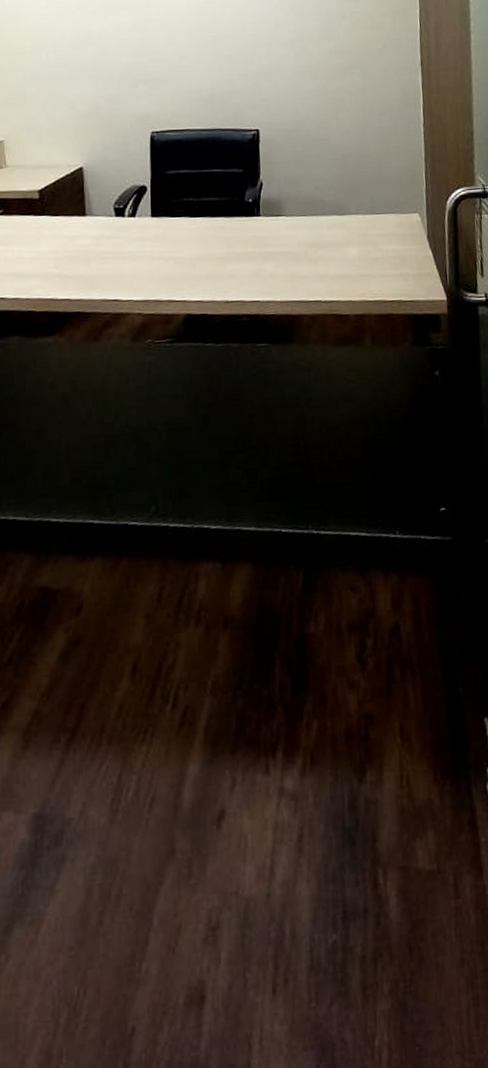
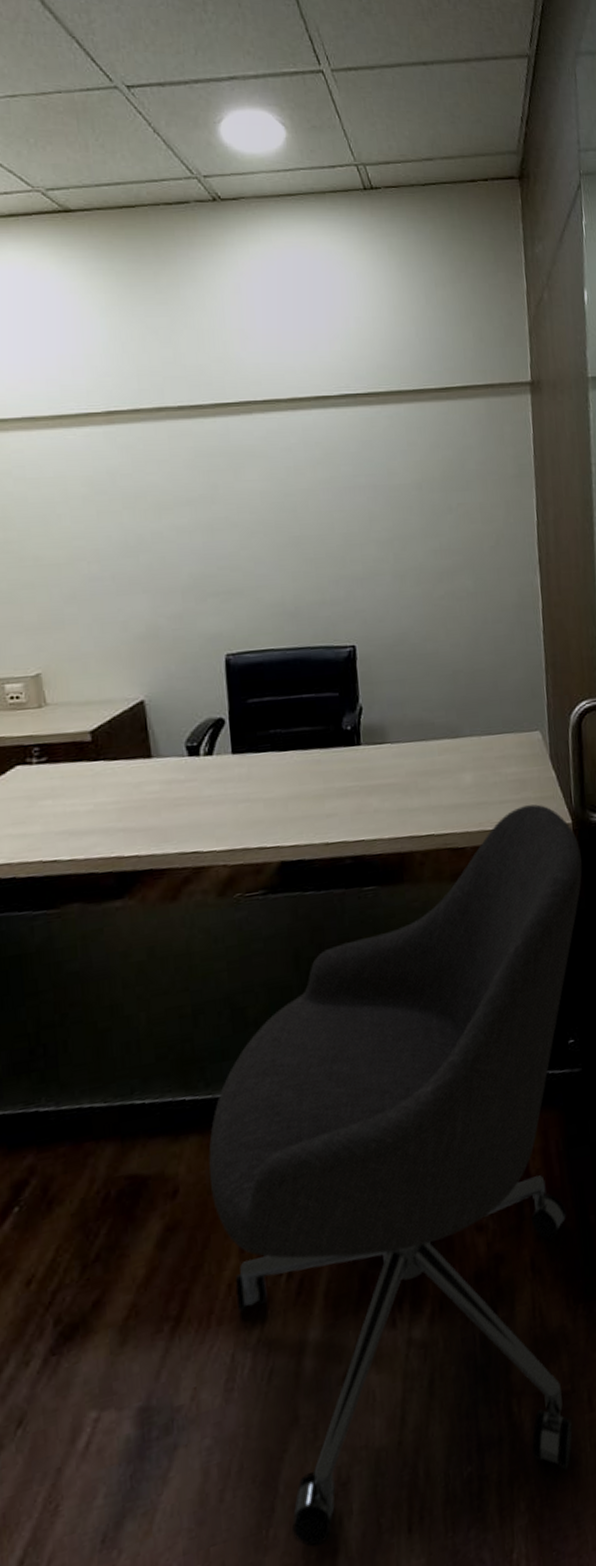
chair: none [110,280,456,990] -> present [208,804,583,1547]

